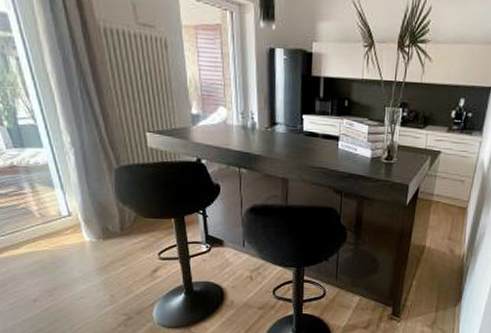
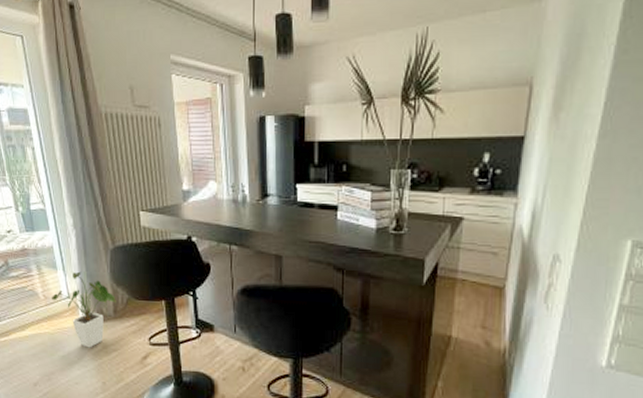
house plant: none [49,190,123,264] -> present [52,271,116,348]

